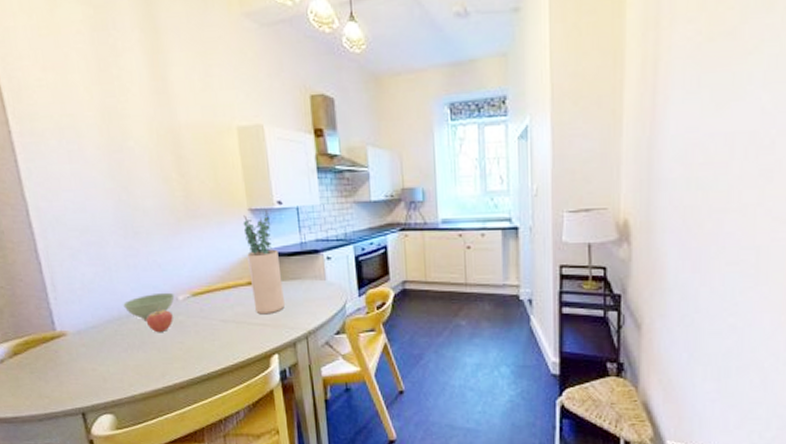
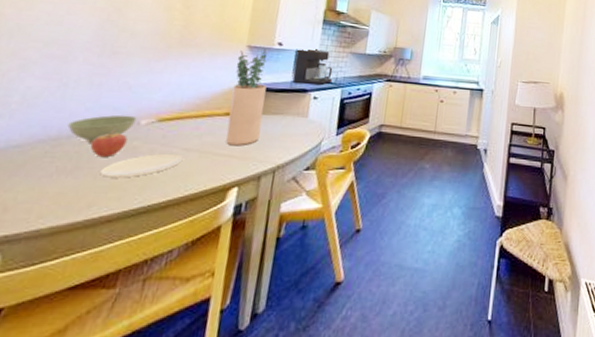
plate: none [161,325,224,350] -> present [100,153,183,178]
coffee maker: none [297,204,341,245] -> present [292,49,333,86]

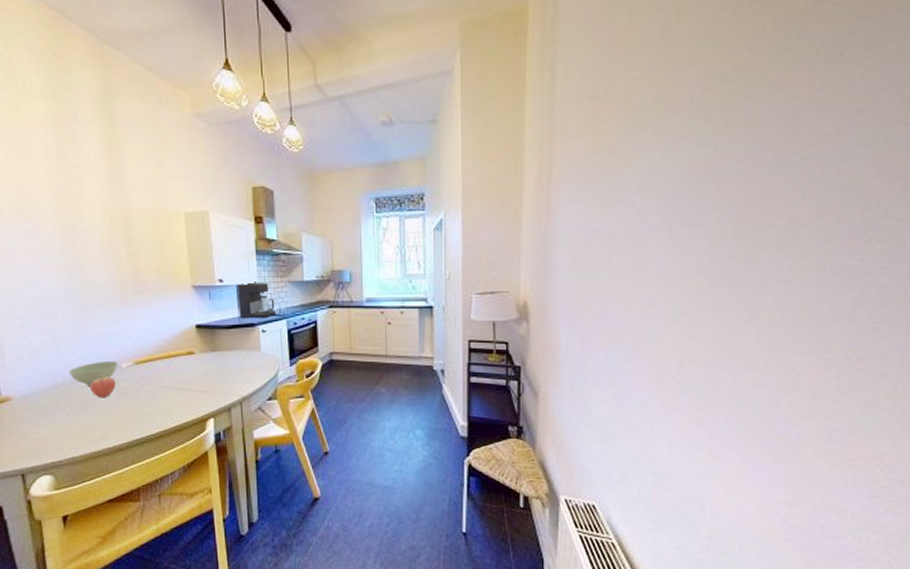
plate: present [100,153,183,178] -> none [103,392,163,414]
vase: present [226,48,268,146] -> none [186,287,222,382]

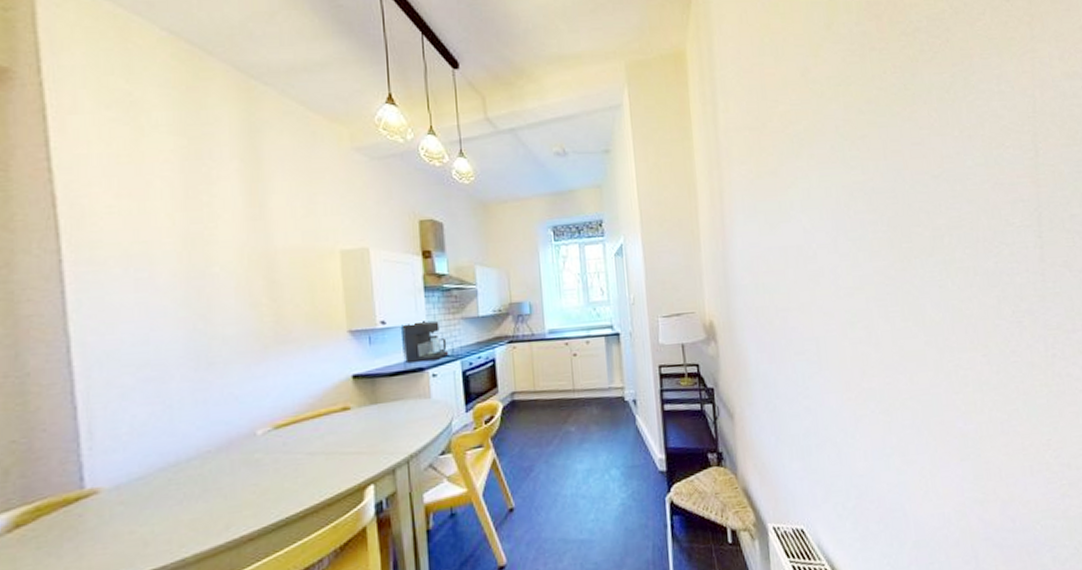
bowl: present [68,360,118,386] -> none [184,427,252,463]
fruit: present [89,374,116,398] -> none [212,445,248,477]

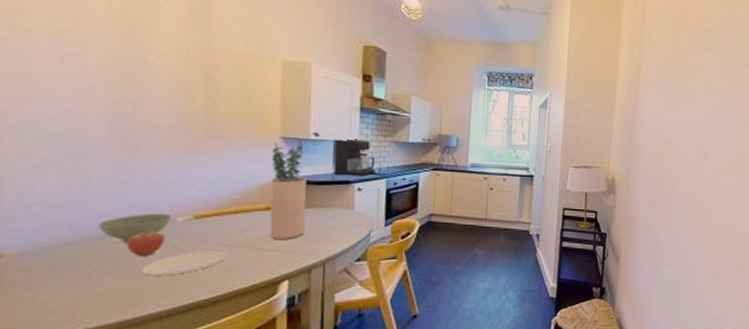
bowl: none [184,427,252,463] -> present [98,213,172,242]
fruit: none [212,445,248,477] -> present [126,228,165,257]
plate: none [229,459,310,496] -> present [141,250,227,276]
vase: none [340,330,384,442] -> present [269,140,307,240]

